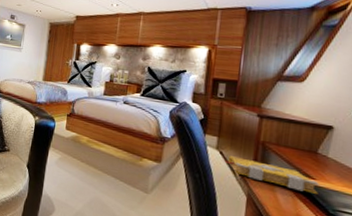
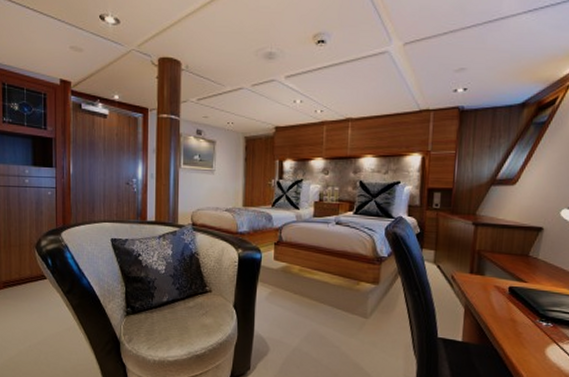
spell book: present [224,156,319,194] -> none [442,268,531,297]

